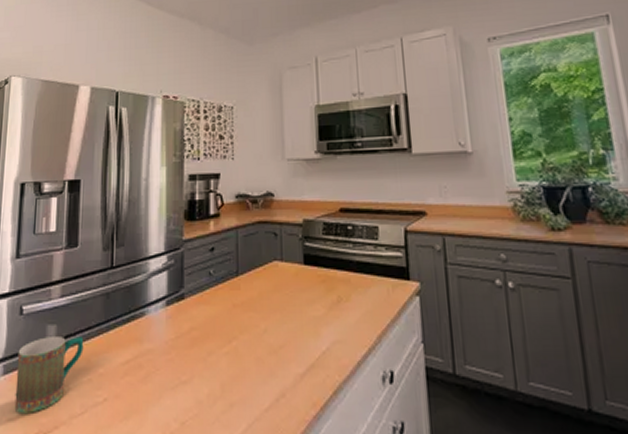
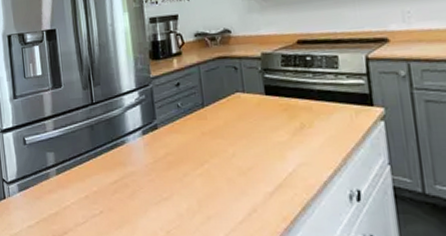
mug: present [14,337,84,413] -> none [27,162,79,222]

